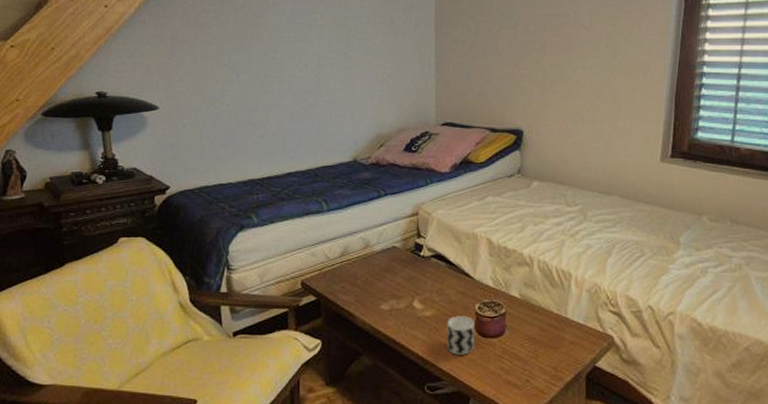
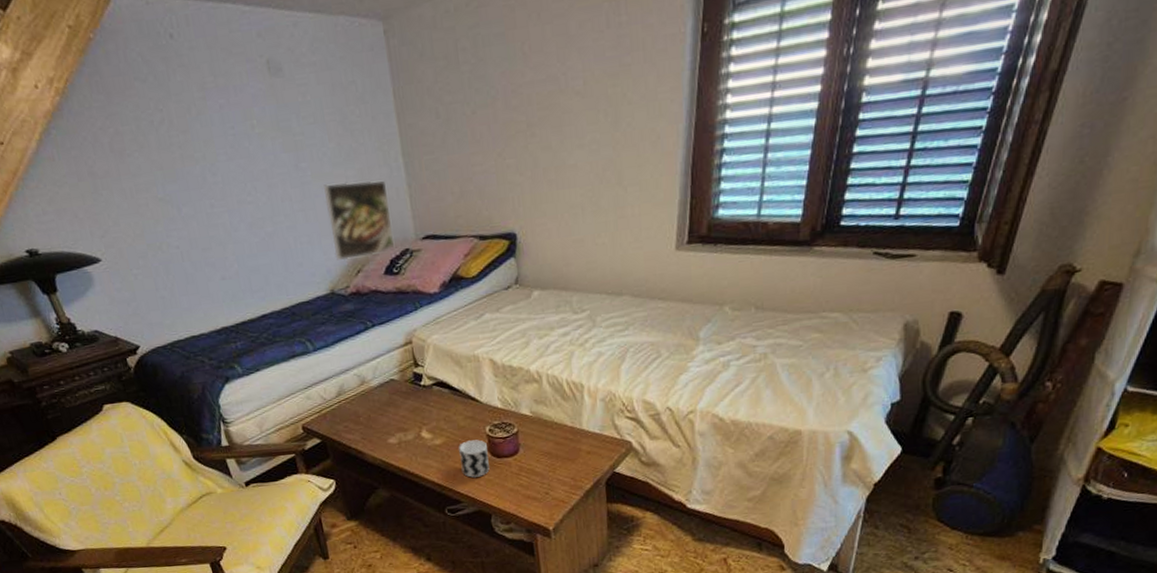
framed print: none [363,71,418,135] -> present [324,180,395,261]

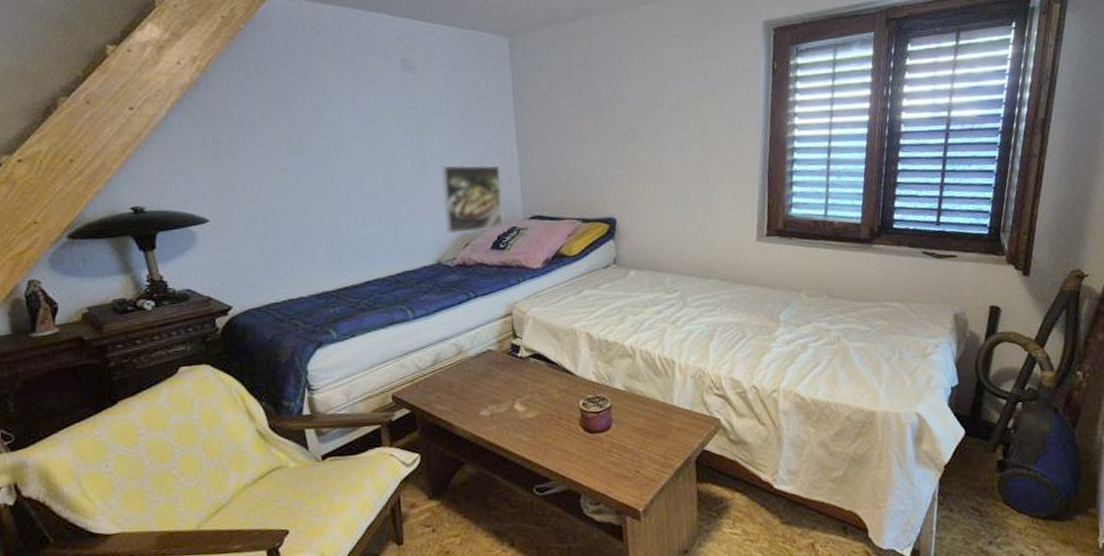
cup: present [458,439,490,478] -> none [550,413,581,454]

